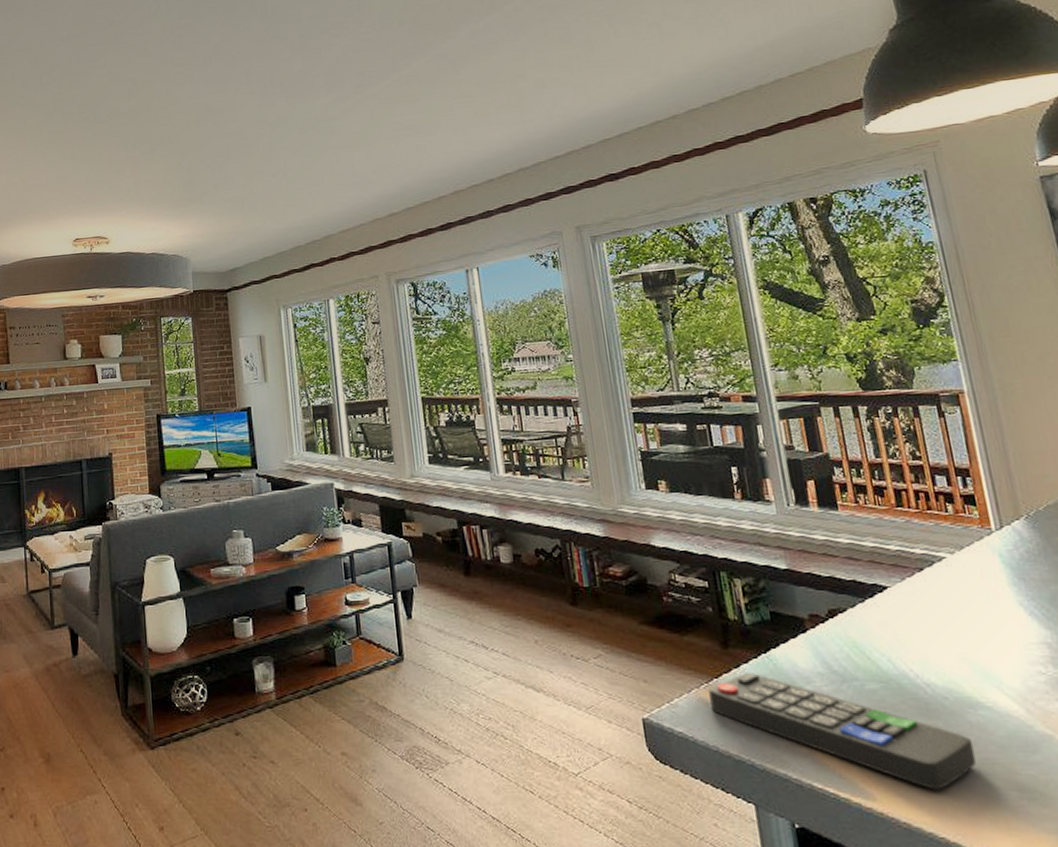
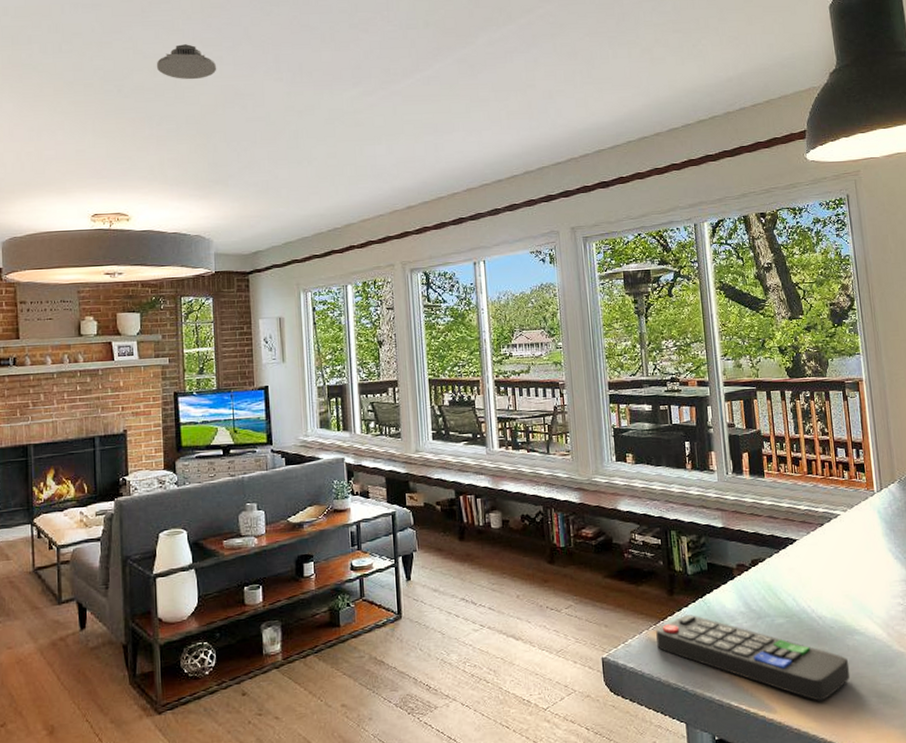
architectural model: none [130,66,189,101] -> present [156,44,217,80]

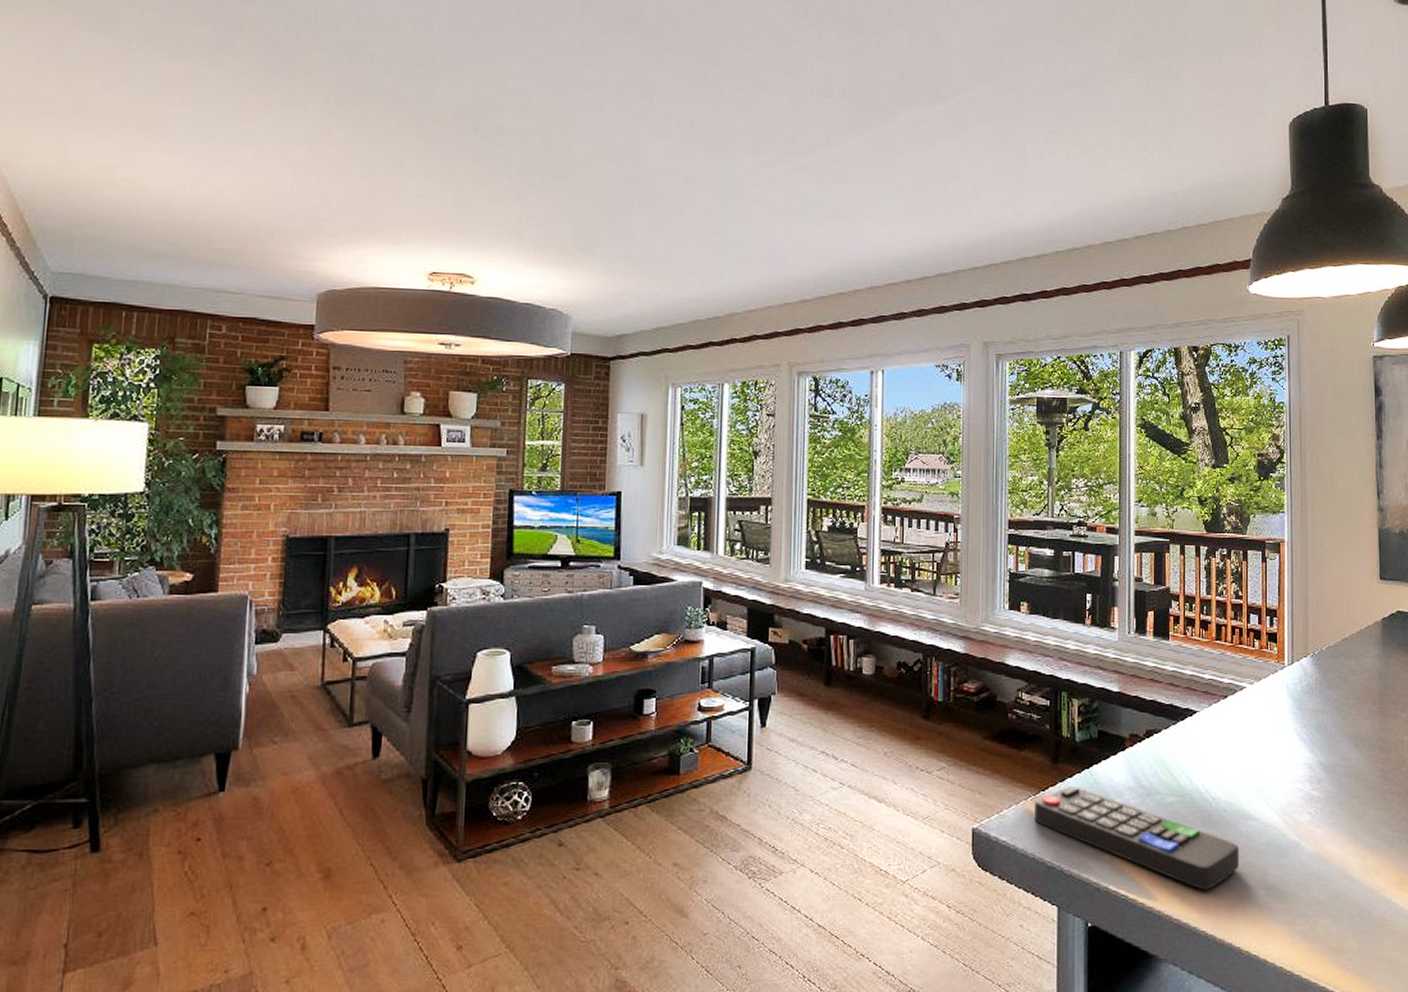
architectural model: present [156,44,217,80] -> none [522,83,595,127]

